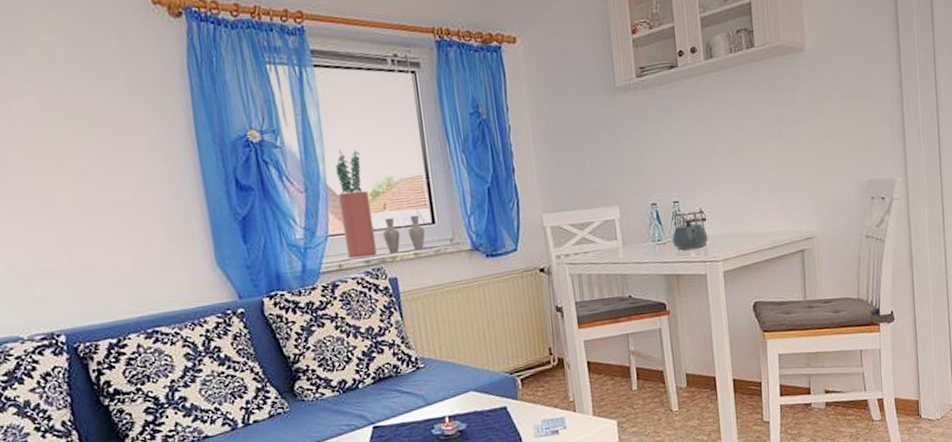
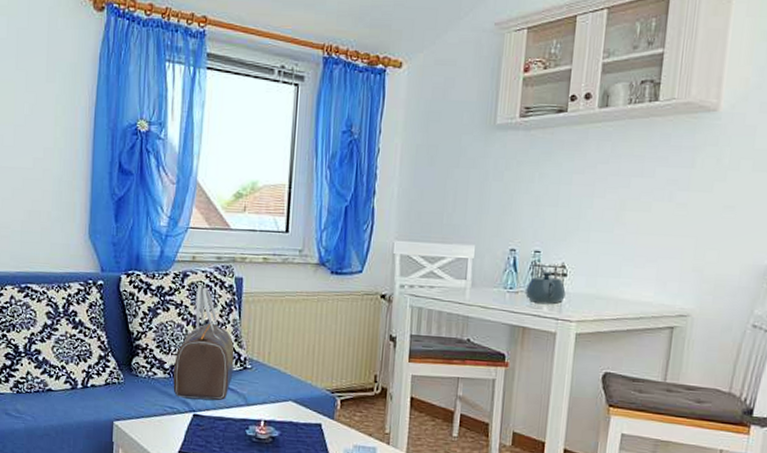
vase: present [336,150,378,259] -> none [202,149,233,254]
handbag: none [341,293,407,413] -> present [173,285,234,401]
vase: present [382,215,425,254] -> none [237,220,277,257]

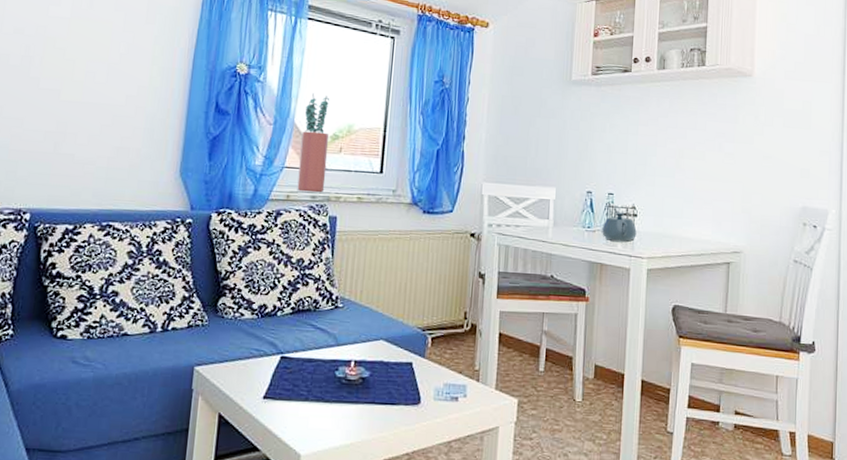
handbag: present [173,285,234,401] -> none [261,224,326,342]
vase: none [202,149,233,254] -> present [297,93,330,193]

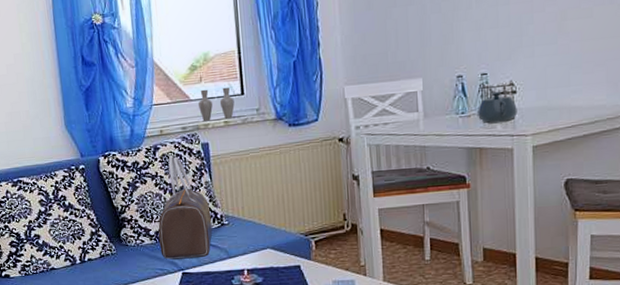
handbag: none [261,224,326,342] -> present [158,155,213,260]
vase: present [297,93,330,193] -> none [161,29,193,125]
vase: none [332,160,372,196] -> present [197,87,235,122]

